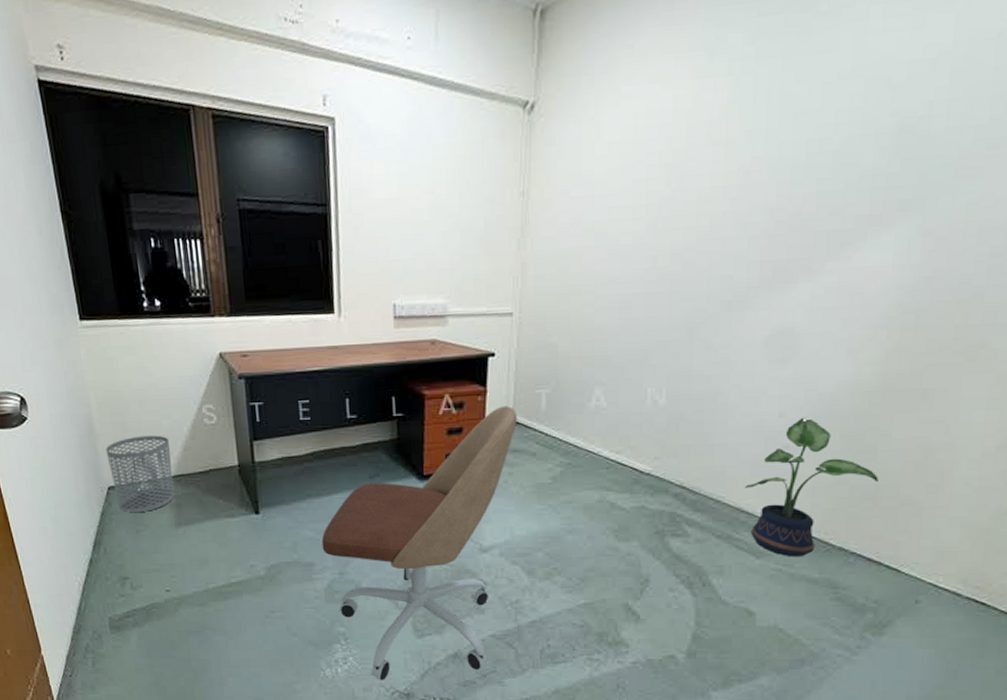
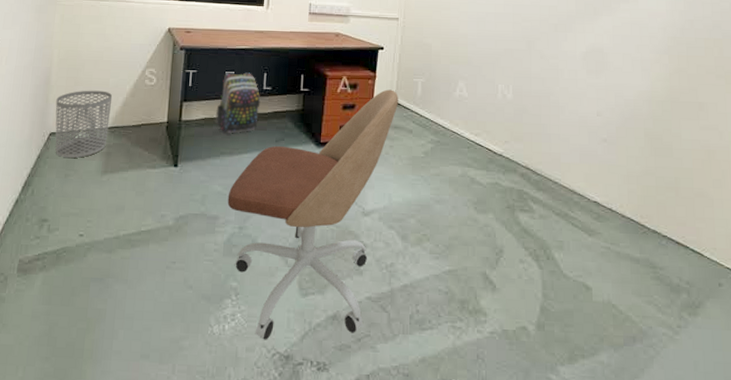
backpack: none [294,399,346,473] -> present [216,72,261,134]
potted plant: present [744,417,879,557] -> none [575,117,676,237]

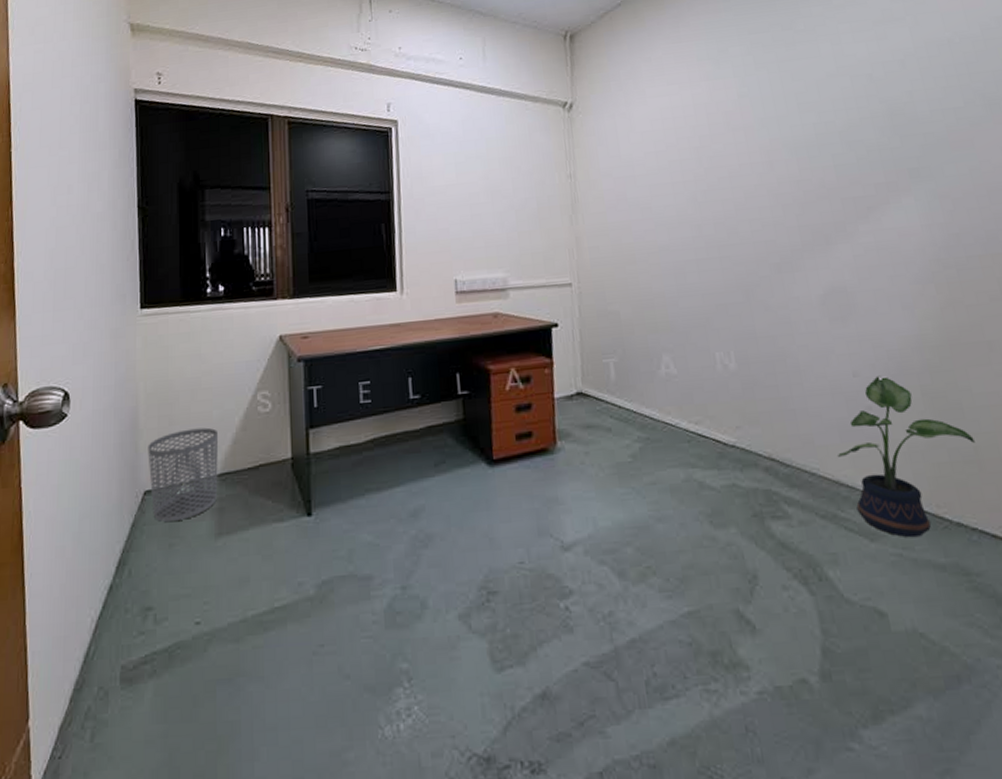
backpack: present [216,72,261,134] -> none [353,379,409,464]
office chair: present [227,89,398,340] -> none [381,377,588,739]
potted plant: none [575,117,676,237] -> present [837,375,975,538]

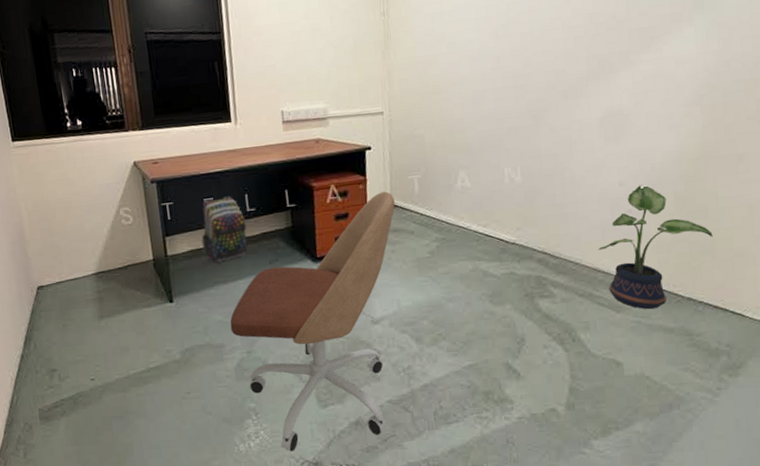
waste bin: present [148,427,219,522] -> none [35,237,96,309]
backpack: none [353,379,409,464] -> present [201,196,247,263]
office chair: none [381,377,588,739] -> present [230,191,395,452]

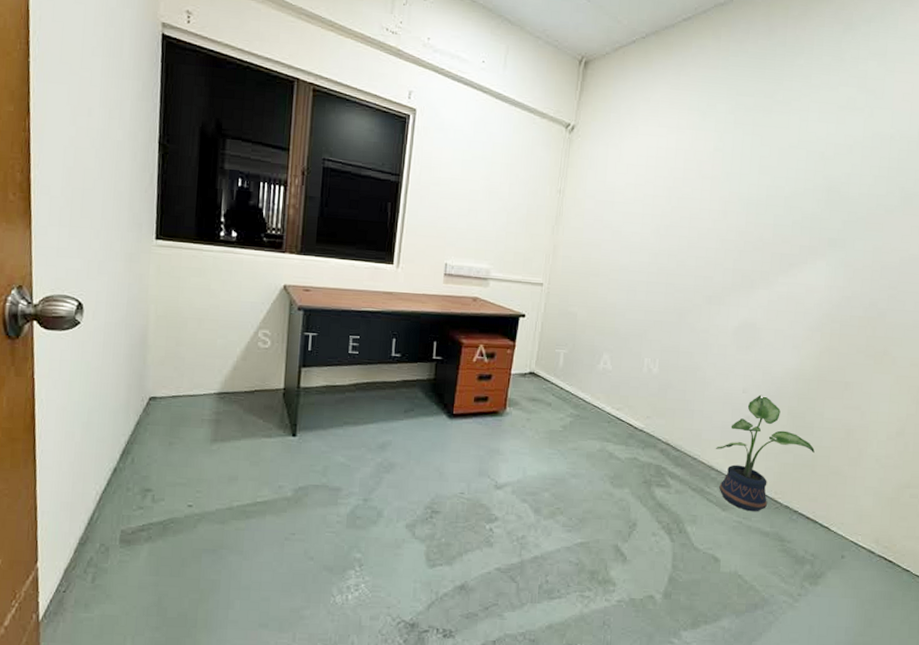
backpack: present [201,196,247,263] -> none [338,337,389,403]
office chair: present [230,191,395,452] -> none [351,360,539,609]

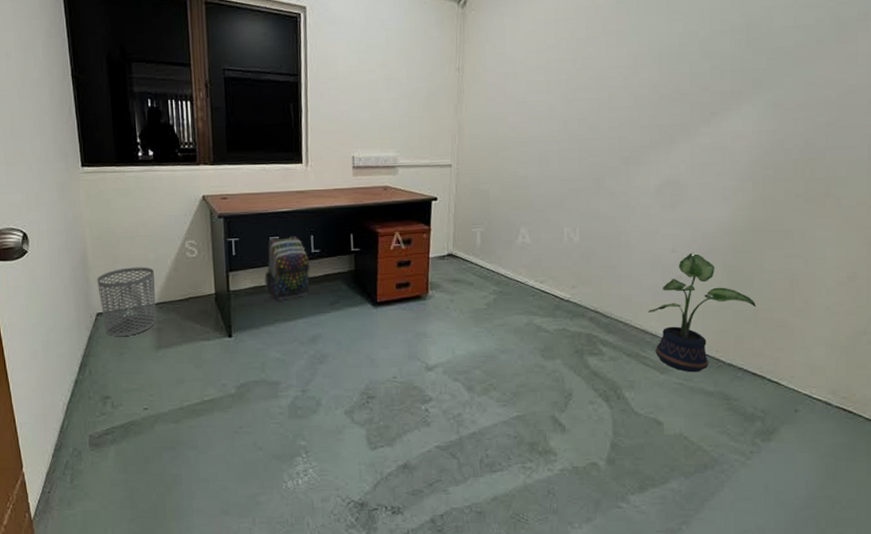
waste bin: none [154,351,221,425] -> present [97,267,156,336]
backpack: none [338,337,389,403] -> present [264,236,310,301]

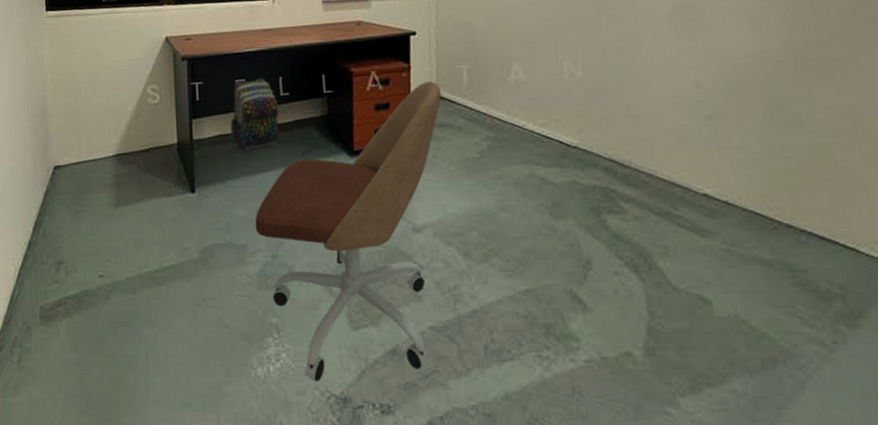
waste bin: present [97,267,156,336] -> none [56,115,115,192]
office chair: none [287,242,456,491] -> present [255,81,441,382]
potted plant: present [647,252,756,373] -> none [674,87,812,236]

